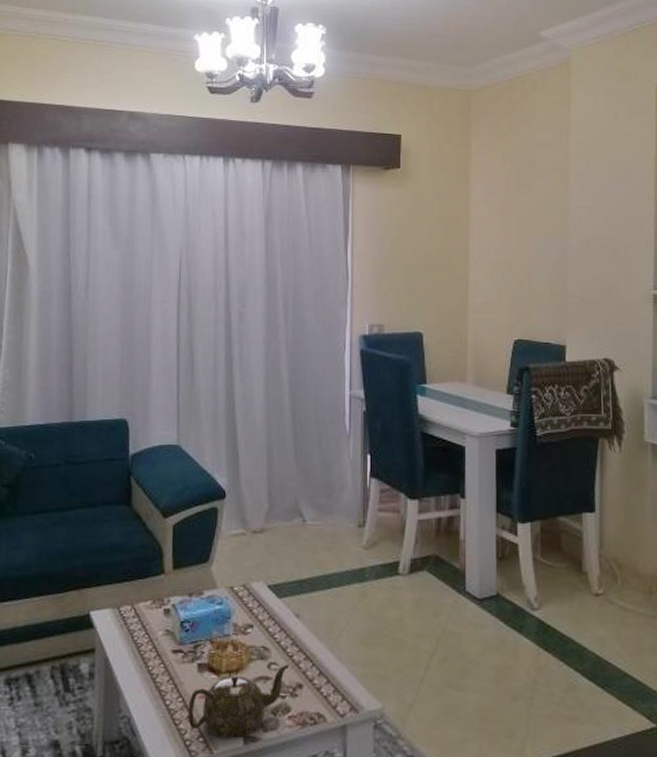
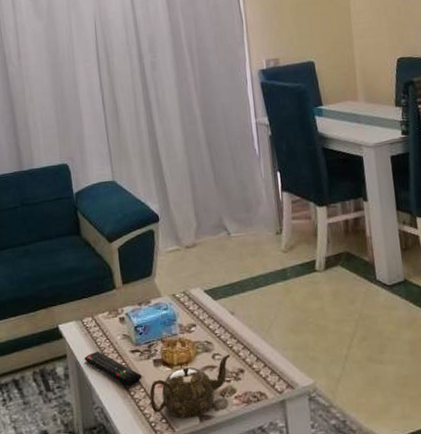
remote control: none [116,647,182,693] -> present [84,351,142,386]

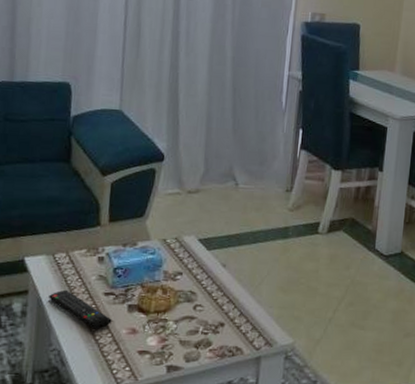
teapot: present [149,354,230,419] -> none [115,306,213,368]

